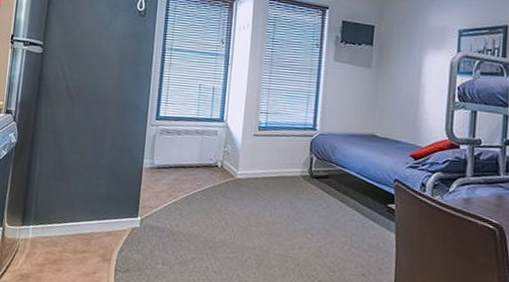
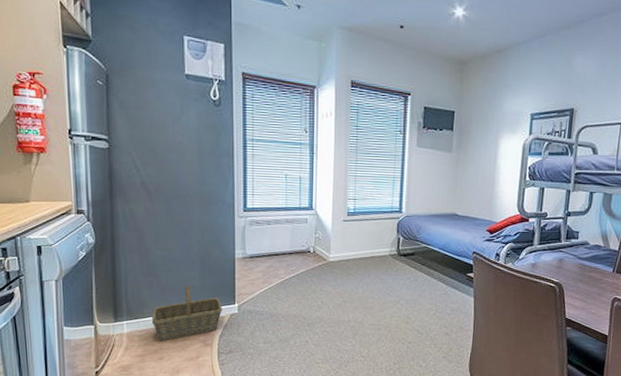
basket: none [55,193,125,252] -> present [151,285,222,342]

